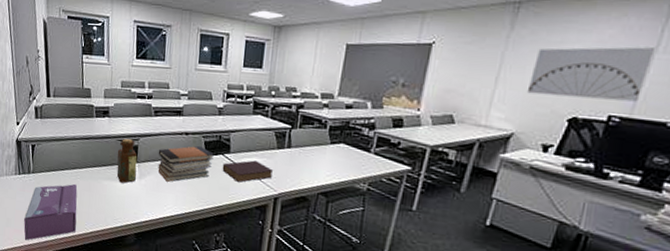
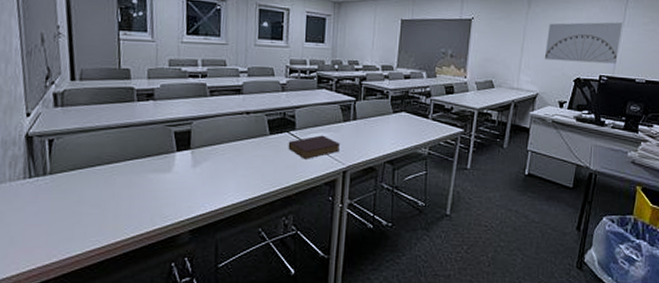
tissue box: present [24,183,78,241] -> none [36,181,114,261]
bottle: present [116,138,138,183] -> none [165,122,191,174]
book stack: present [158,145,214,182] -> none [215,124,279,167]

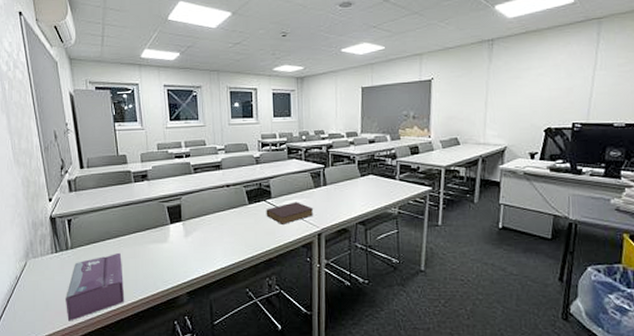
tissue box: none [36,181,114,261] -> present [66,252,124,321]
wall art: present [544,22,623,64] -> none [510,66,595,113]

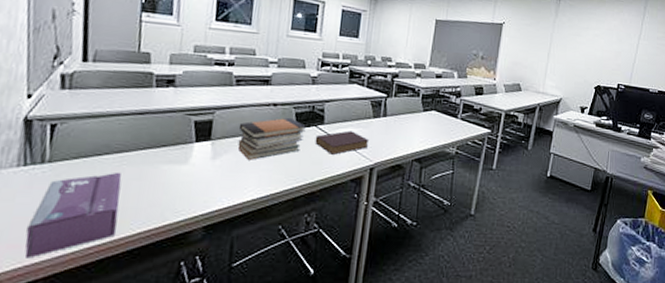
book stack: none [201,195,257,235] -> present [237,117,306,160]

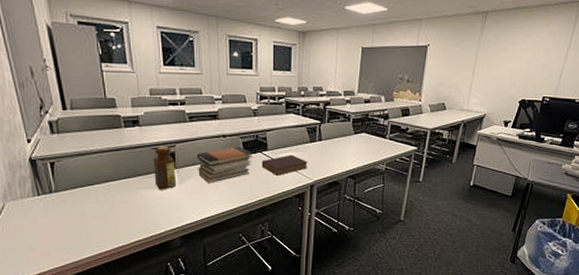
tissue box: present [24,171,122,259] -> none [51,197,115,263]
bottle: none [181,111,212,166] -> present [153,146,176,190]

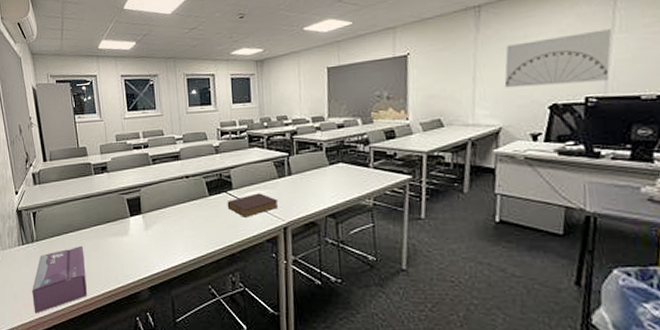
tissue box: none [51,197,115,263] -> present [32,245,87,314]
bottle: present [153,146,176,190] -> none [120,190,142,237]
book stack: present [196,146,253,183] -> none [161,186,217,228]
wall art: none [493,46,569,86] -> present [504,29,612,88]

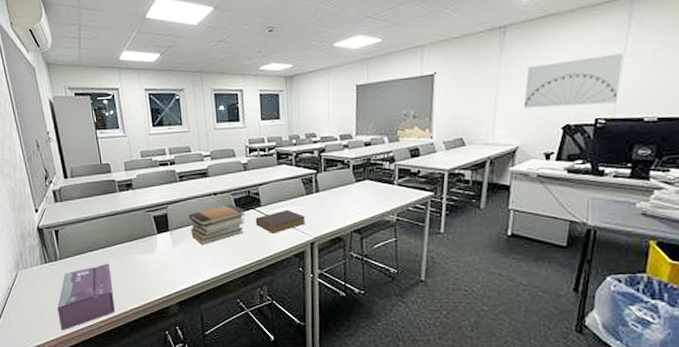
book stack: none [161,186,217,228] -> present [188,203,246,245]

